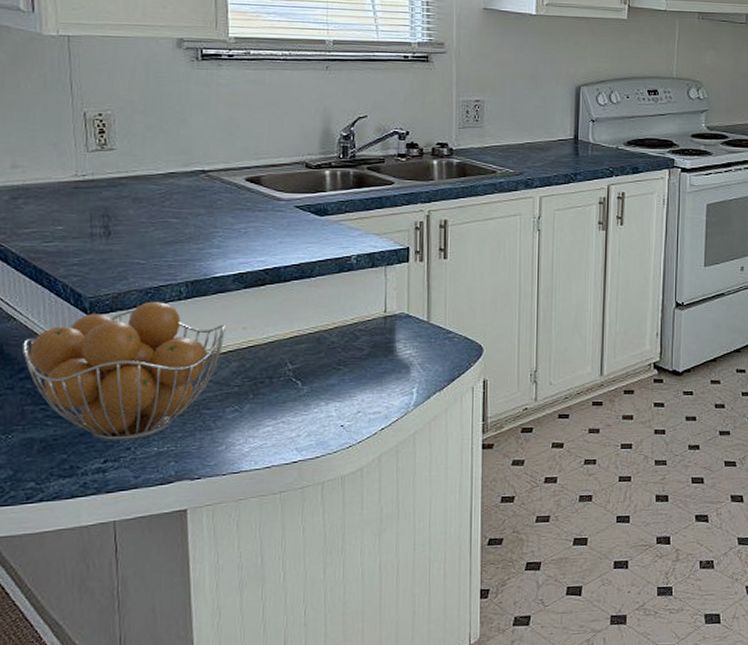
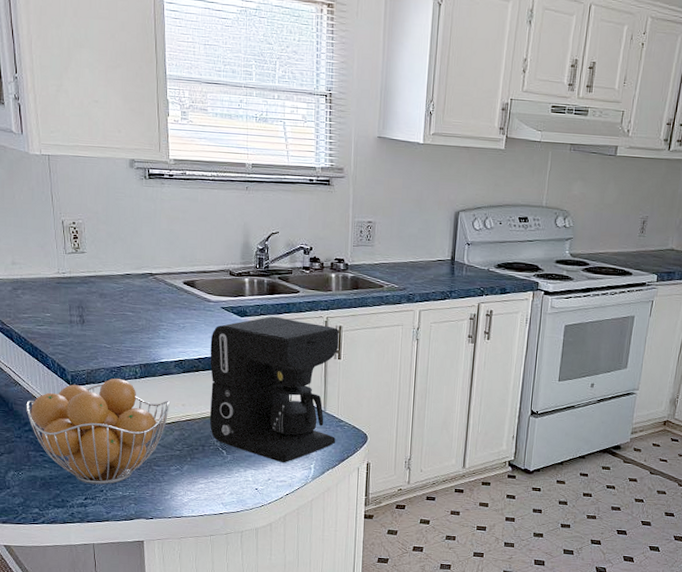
coffee maker: none [279,213,445,390] -> present [209,316,339,463]

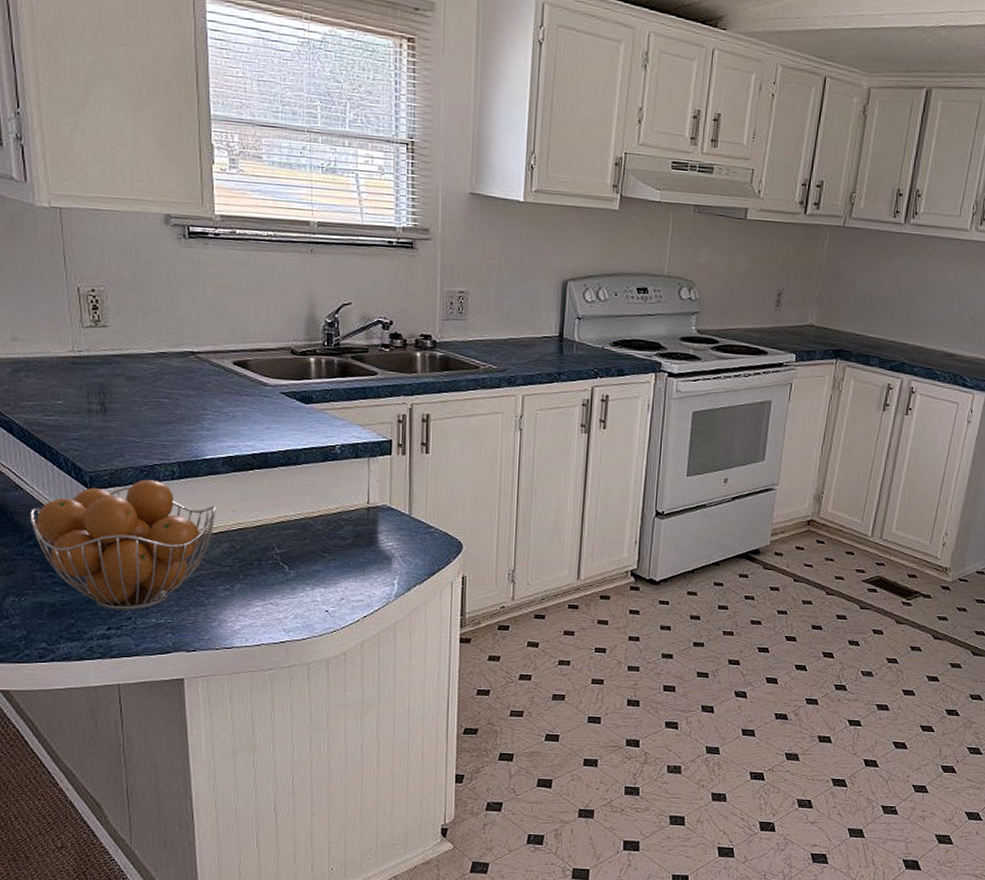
coffee maker: present [209,316,339,463] -> none [267,402,427,579]

